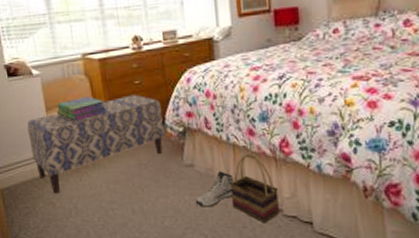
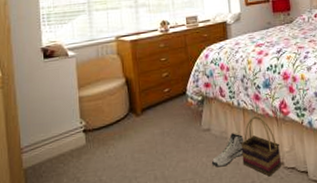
bench: present [27,94,165,194] -> none [58,70,186,168]
stack of books: present [56,96,108,121] -> none [88,73,136,97]

